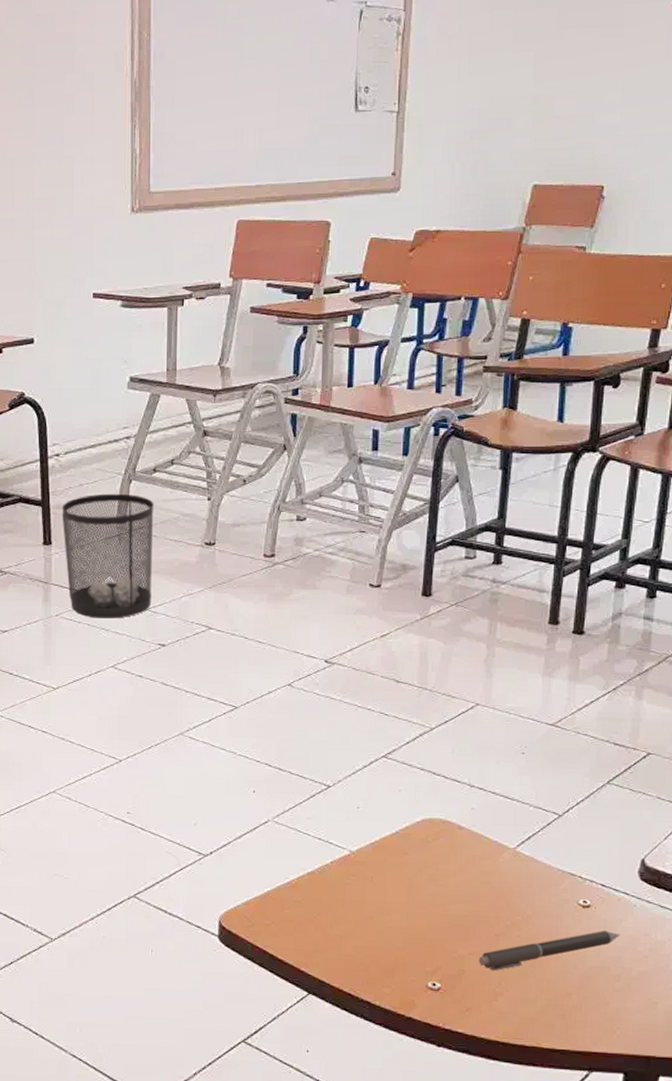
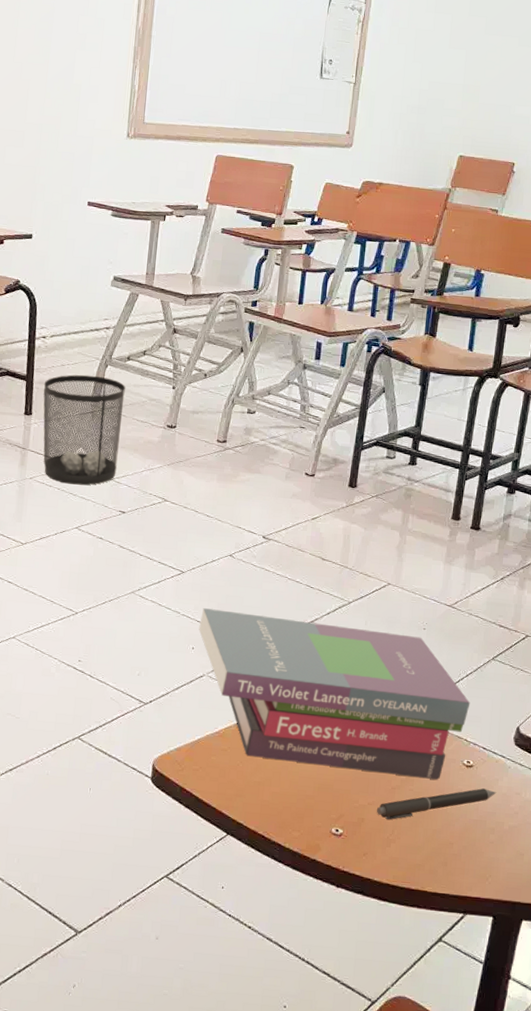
books: none [259,746,584,923] -> present [199,608,471,780]

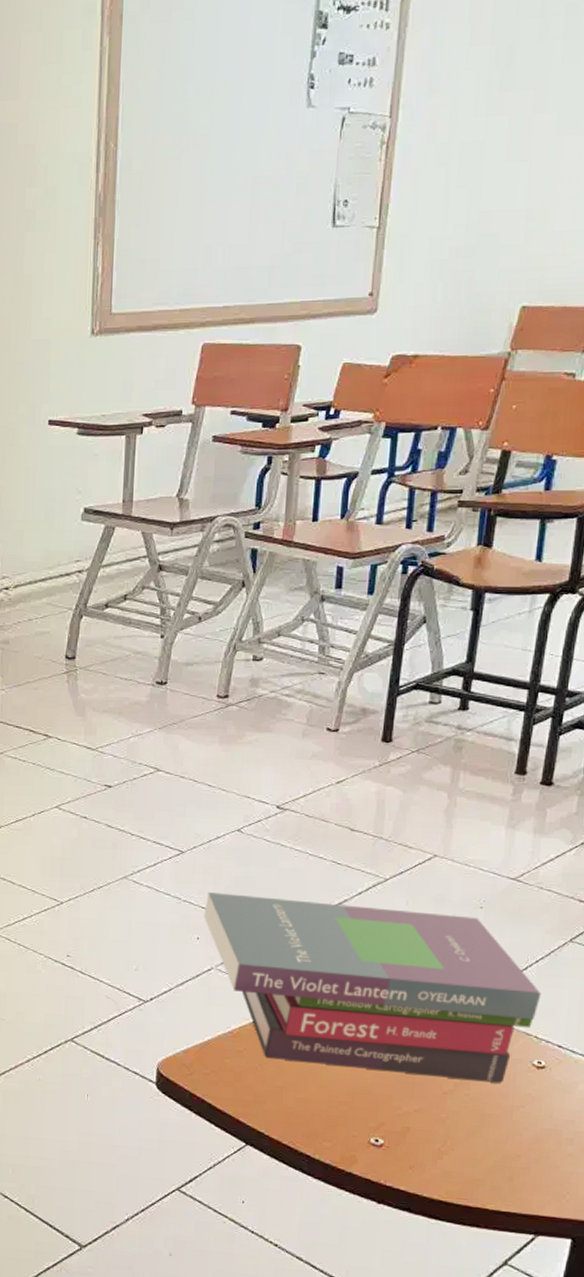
waste bin: present [43,374,126,485] -> none [9,629,105,758]
pen: present [376,788,497,820] -> none [424,1093,576,1130]

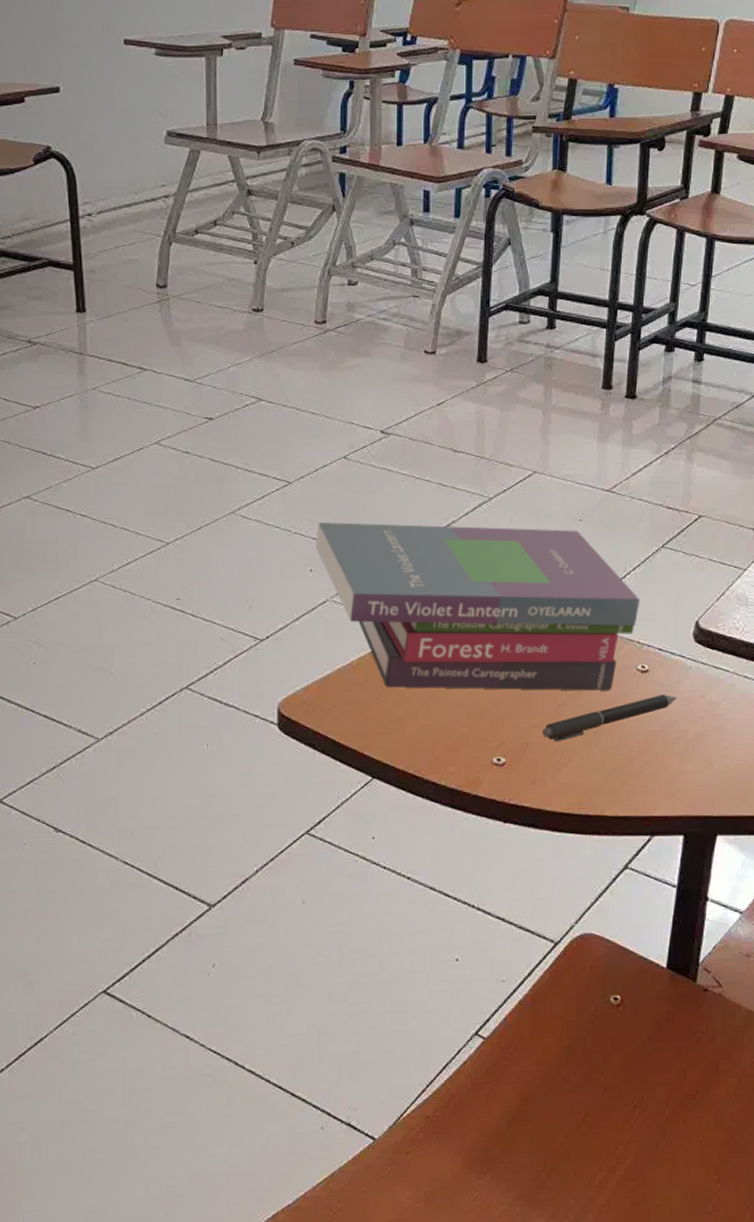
pen: none [424,1093,576,1130] -> present [542,695,678,742]

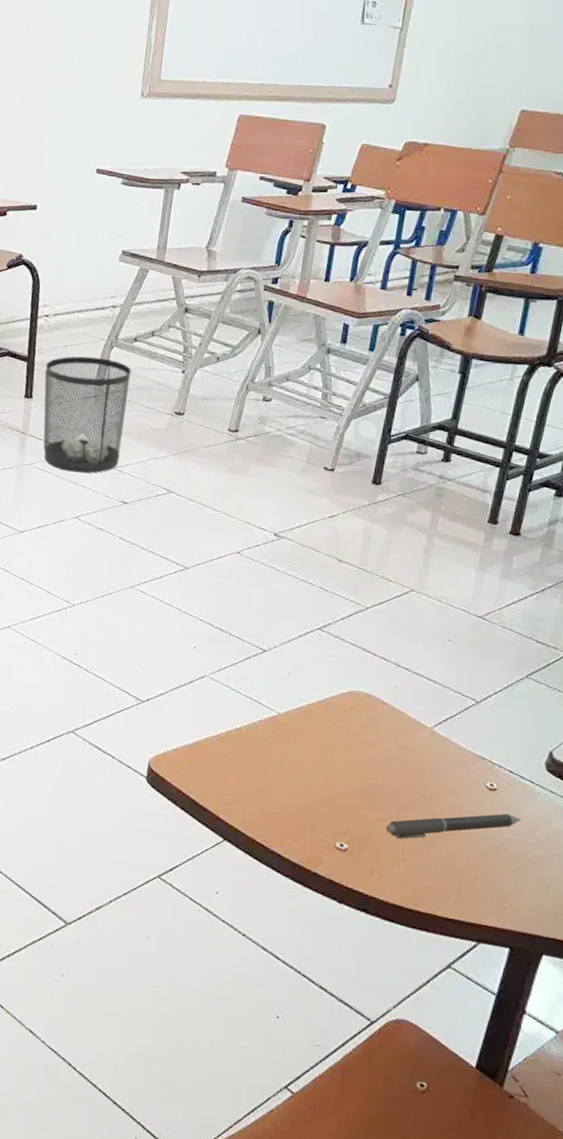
waste bin: none [96,256,197,391] -> present [43,356,132,473]
books: present [315,522,640,691] -> none [201,606,498,801]

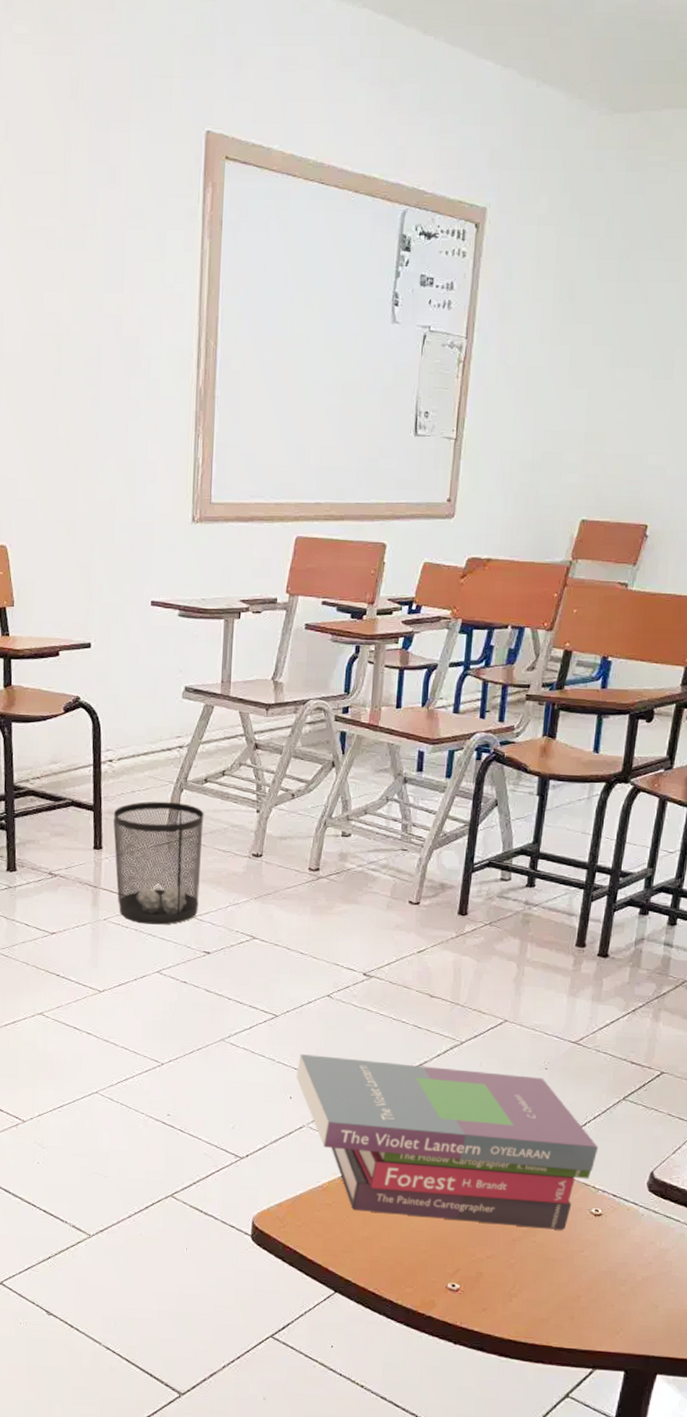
books: none [201,606,498,801] -> present [296,1054,599,1230]
pen: present [385,813,522,839] -> none [495,1238,628,1274]

